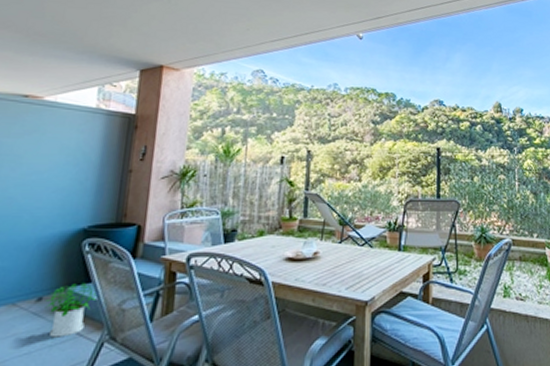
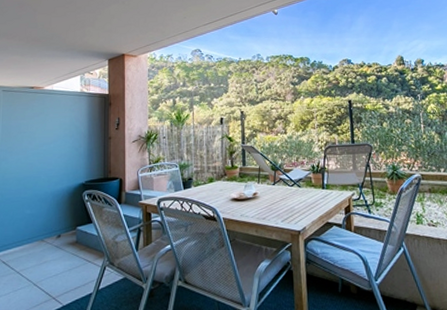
potted plant: present [45,283,97,338] -> none [63,224,97,264]

